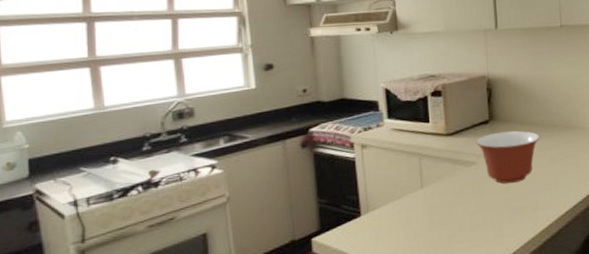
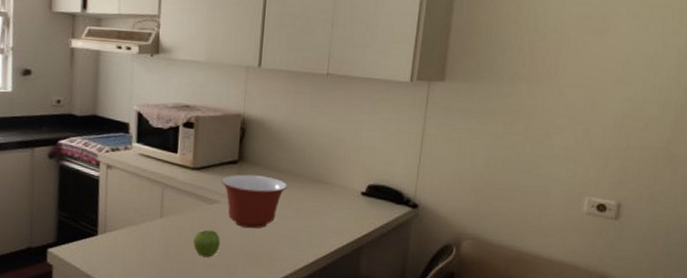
fruit: none [457,191,483,219] -> present [193,230,220,258]

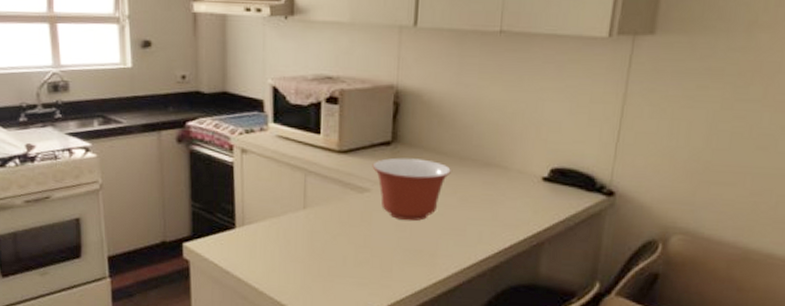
fruit: present [193,230,220,258] -> none [342,222,373,254]

